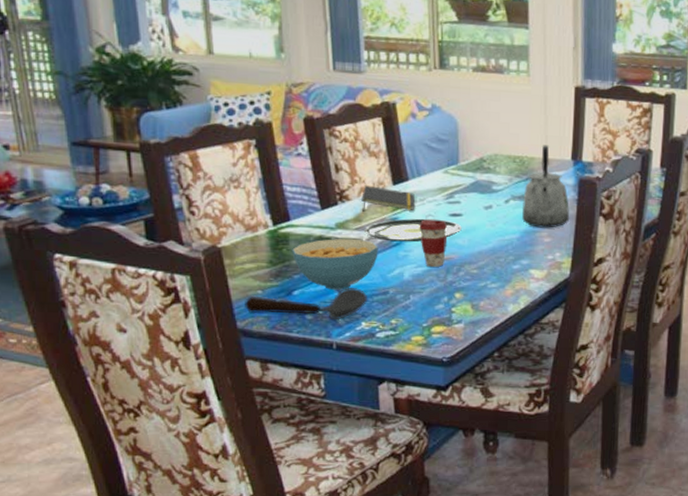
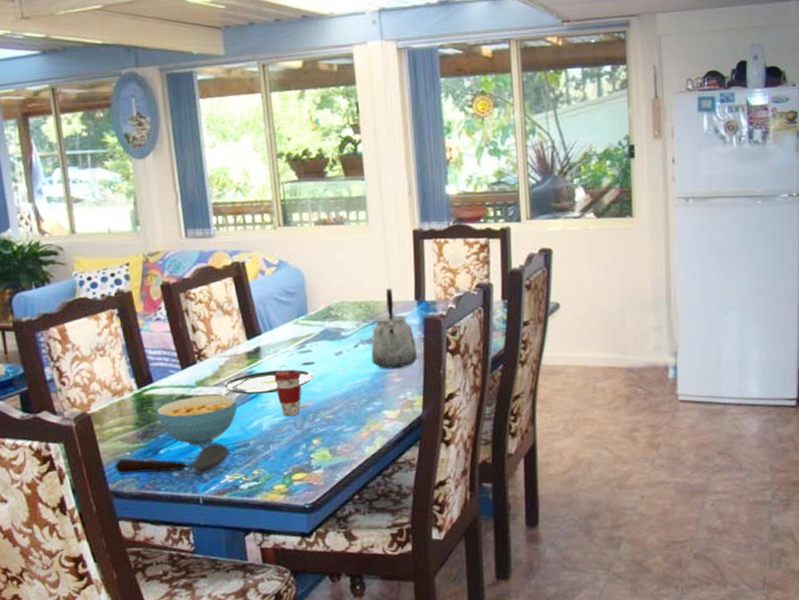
notepad: present [361,185,416,212] -> none [218,342,270,368]

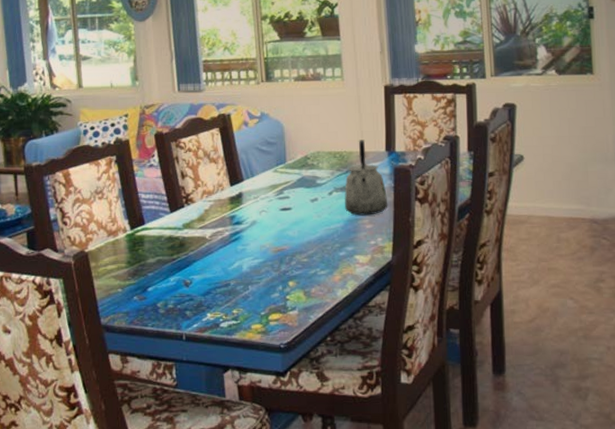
spoon: present [115,442,230,476] -> none [107,282,212,312]
cereal bowl: present [156,395,237,446] -> none [147,238,220,285]
plate: present [222,369,315,395] -> none [206,214,292,237]
coffee cup: present [274,369,302,416] -> none [254,214,280,258]

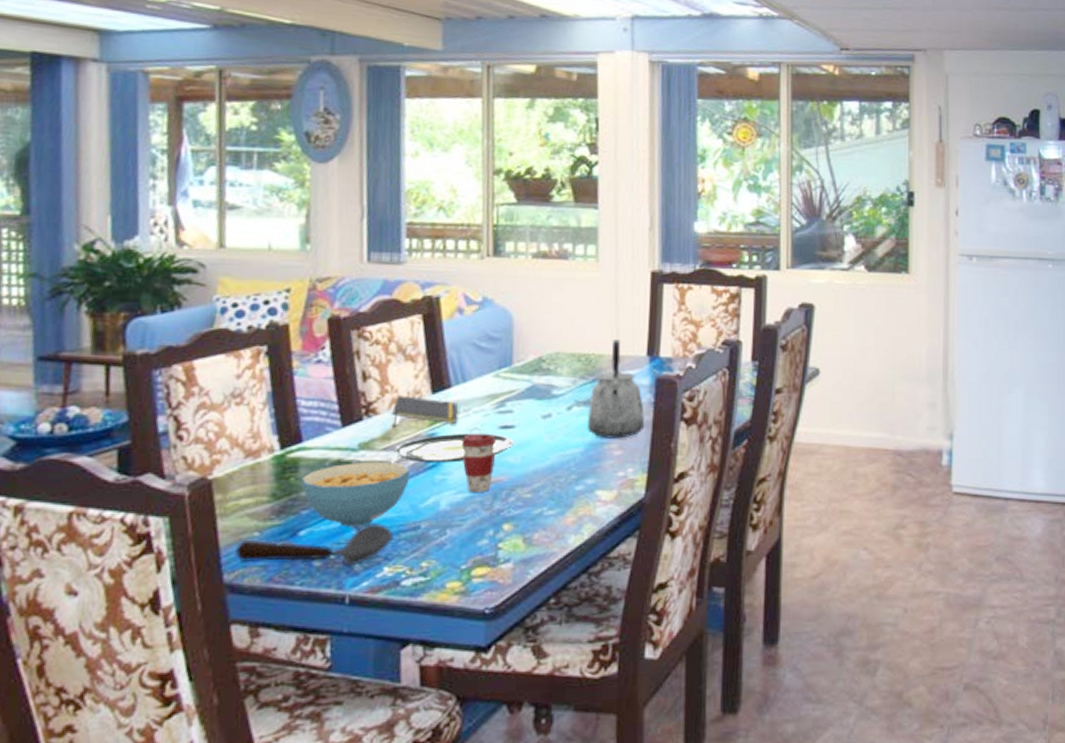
spoon: none [107,282,212,312] -> present [235,523,394,565]
cereal bowl: none [147,238,220,285] -> present [301,463,410,527]
notepad: none [204,188,251,212] -> present [392,395,459,427]
plate: none [206,214,292,237] -> present [392,433,514,463]
coffee cup: none [254,214,280,258] -> present [461,433,497,492]

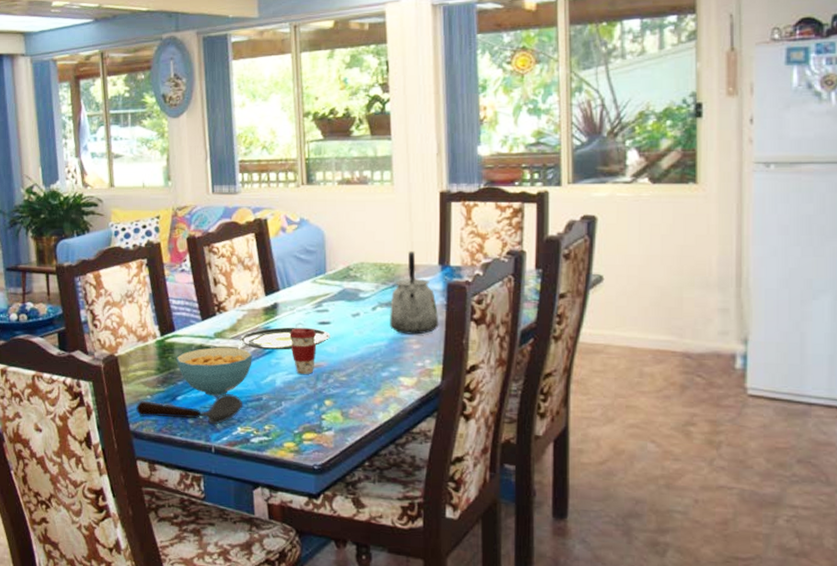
notepad: present [392,395,459,427] -> none [237,297,286,321]

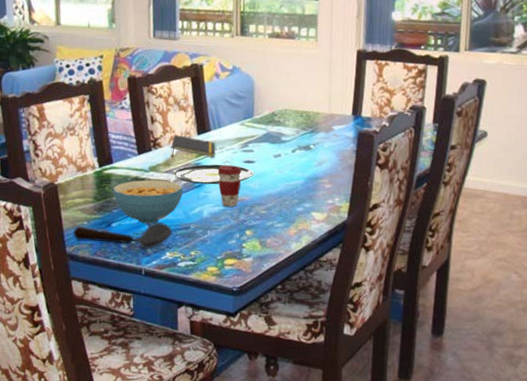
notepad: none [237,297,286,321] -> present [171,135,216,157]
kettle: present [390,251,439,335] -> none [306,101,349,176]

